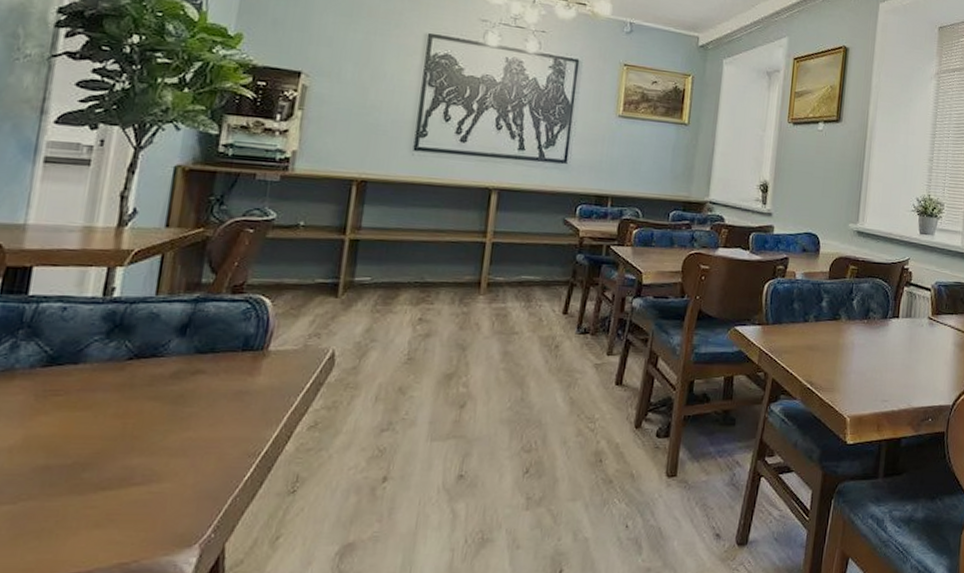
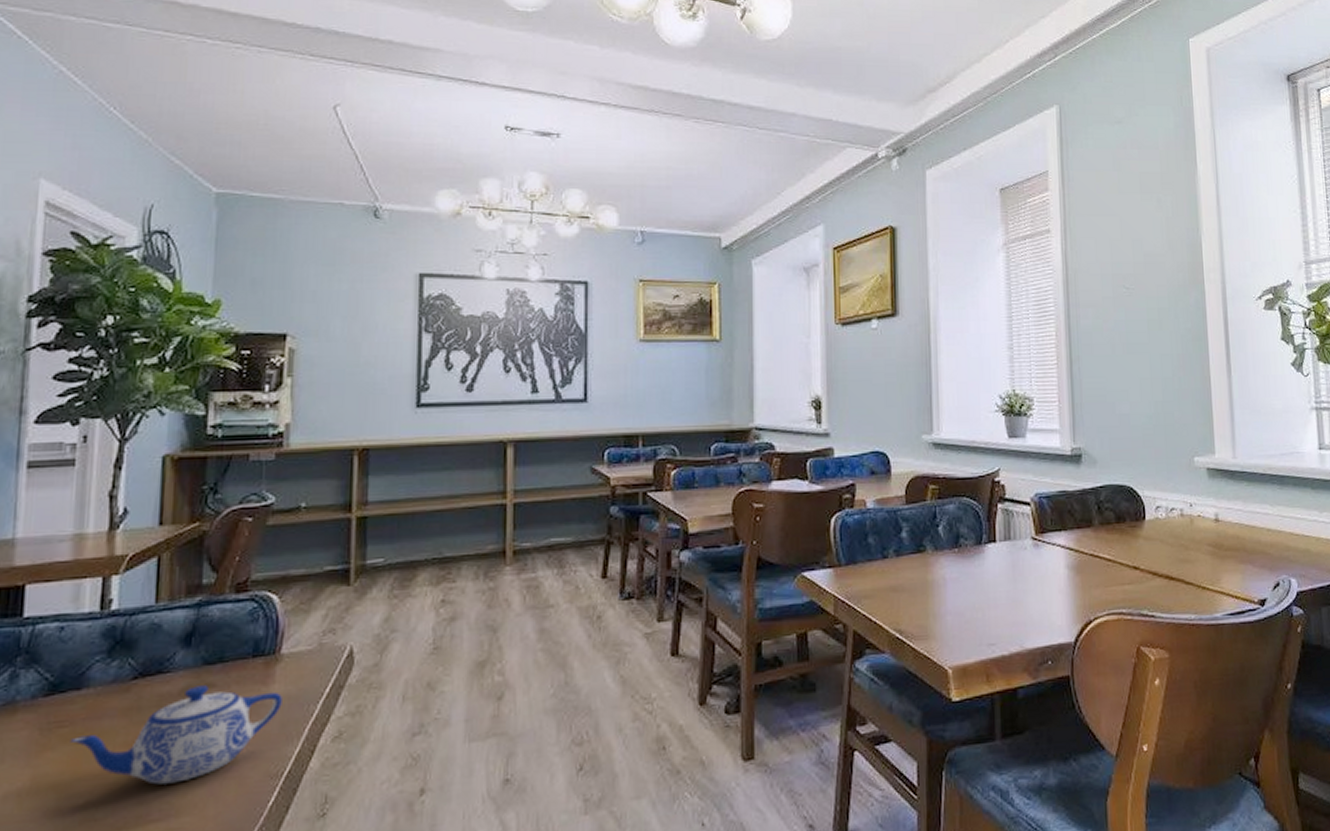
teapot: none [63,371,266,453] -> present [70,685,282,785]

